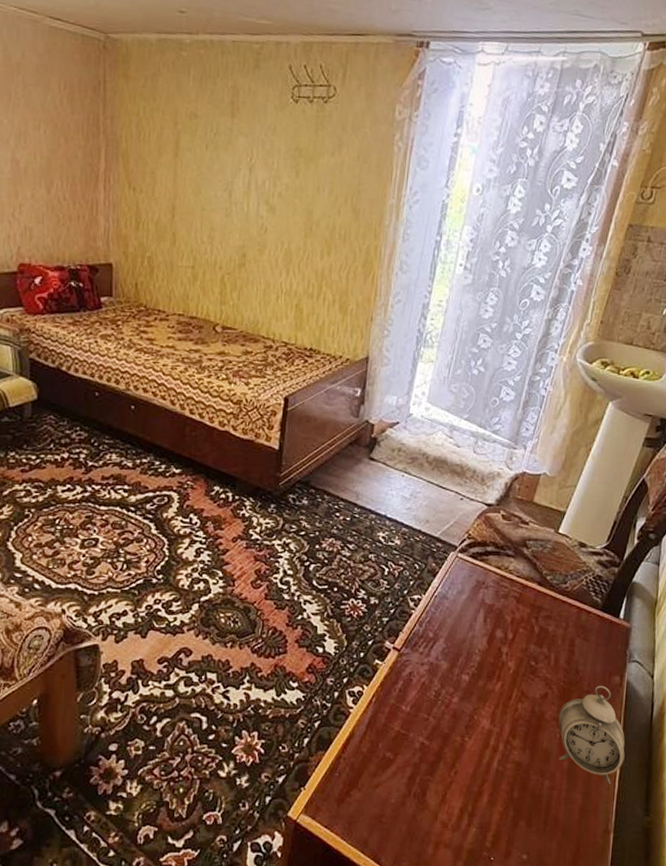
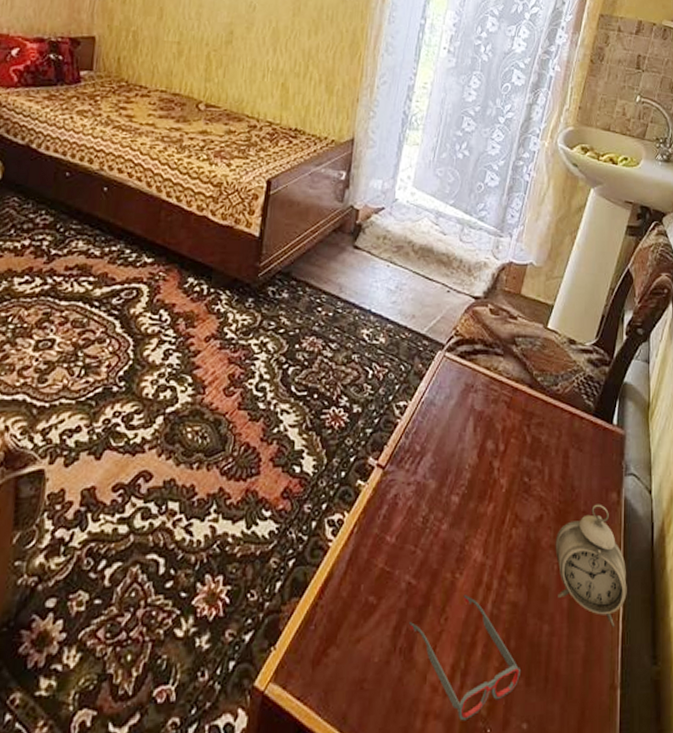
spectacles: none [421,755,522,850] -> present [408,595,520,721]

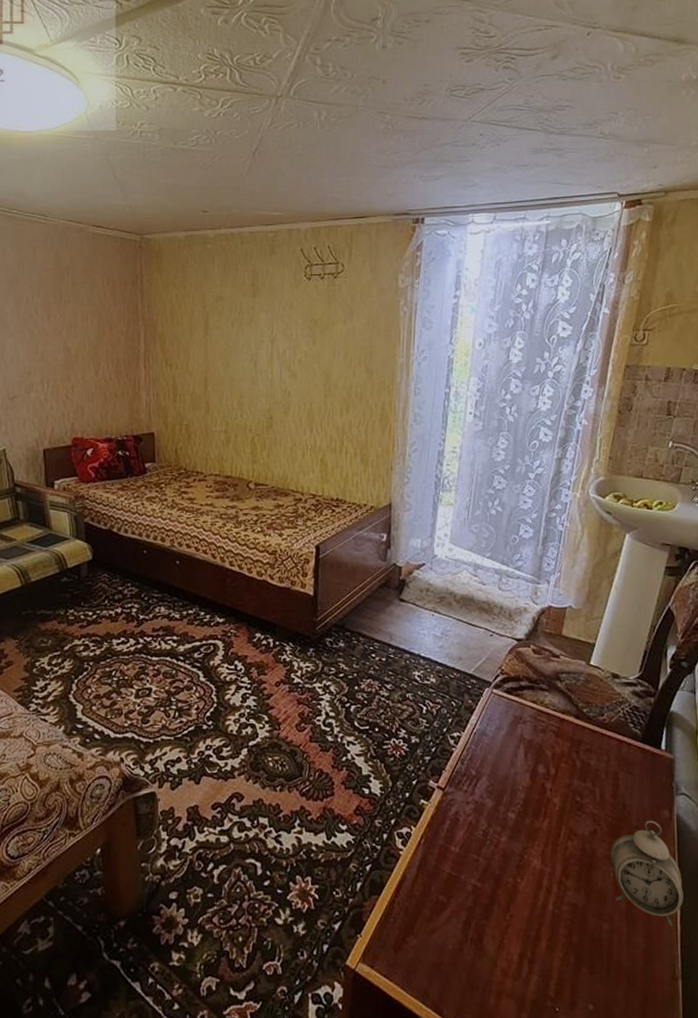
spectacles: present [408,595,520,721] -> none [476,897,584,1000]

